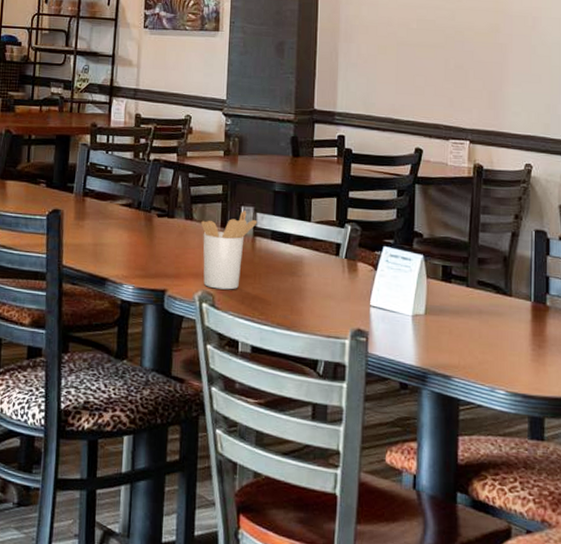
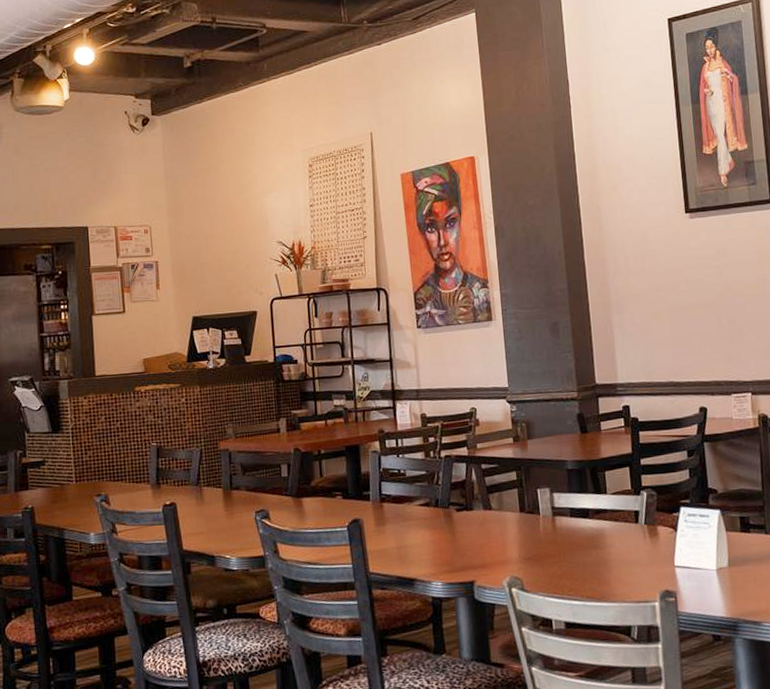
utensil holder: present [201,211,257,290] -> none [500,493,555,573]

